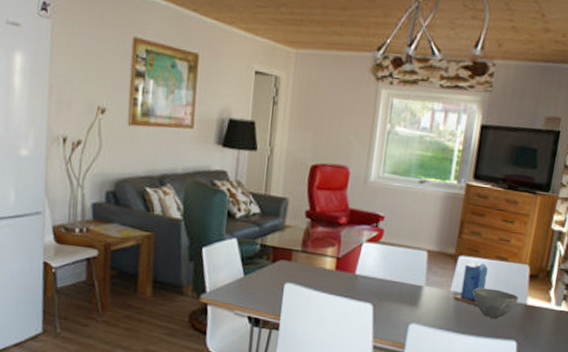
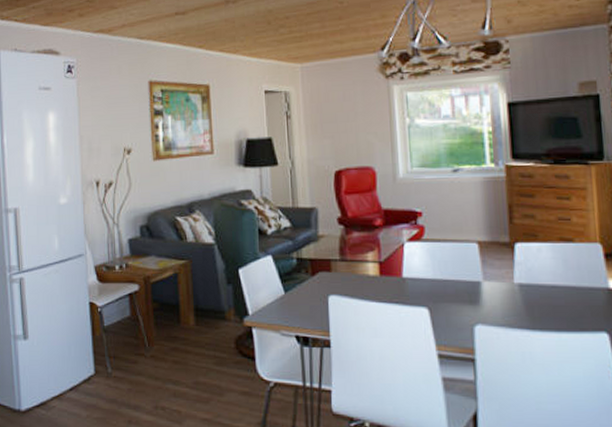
candle: present [453,258,489,306] -> none [519,244,555,297]
bowl: present [473,287,519,319] -> none [541,275,598,308]

